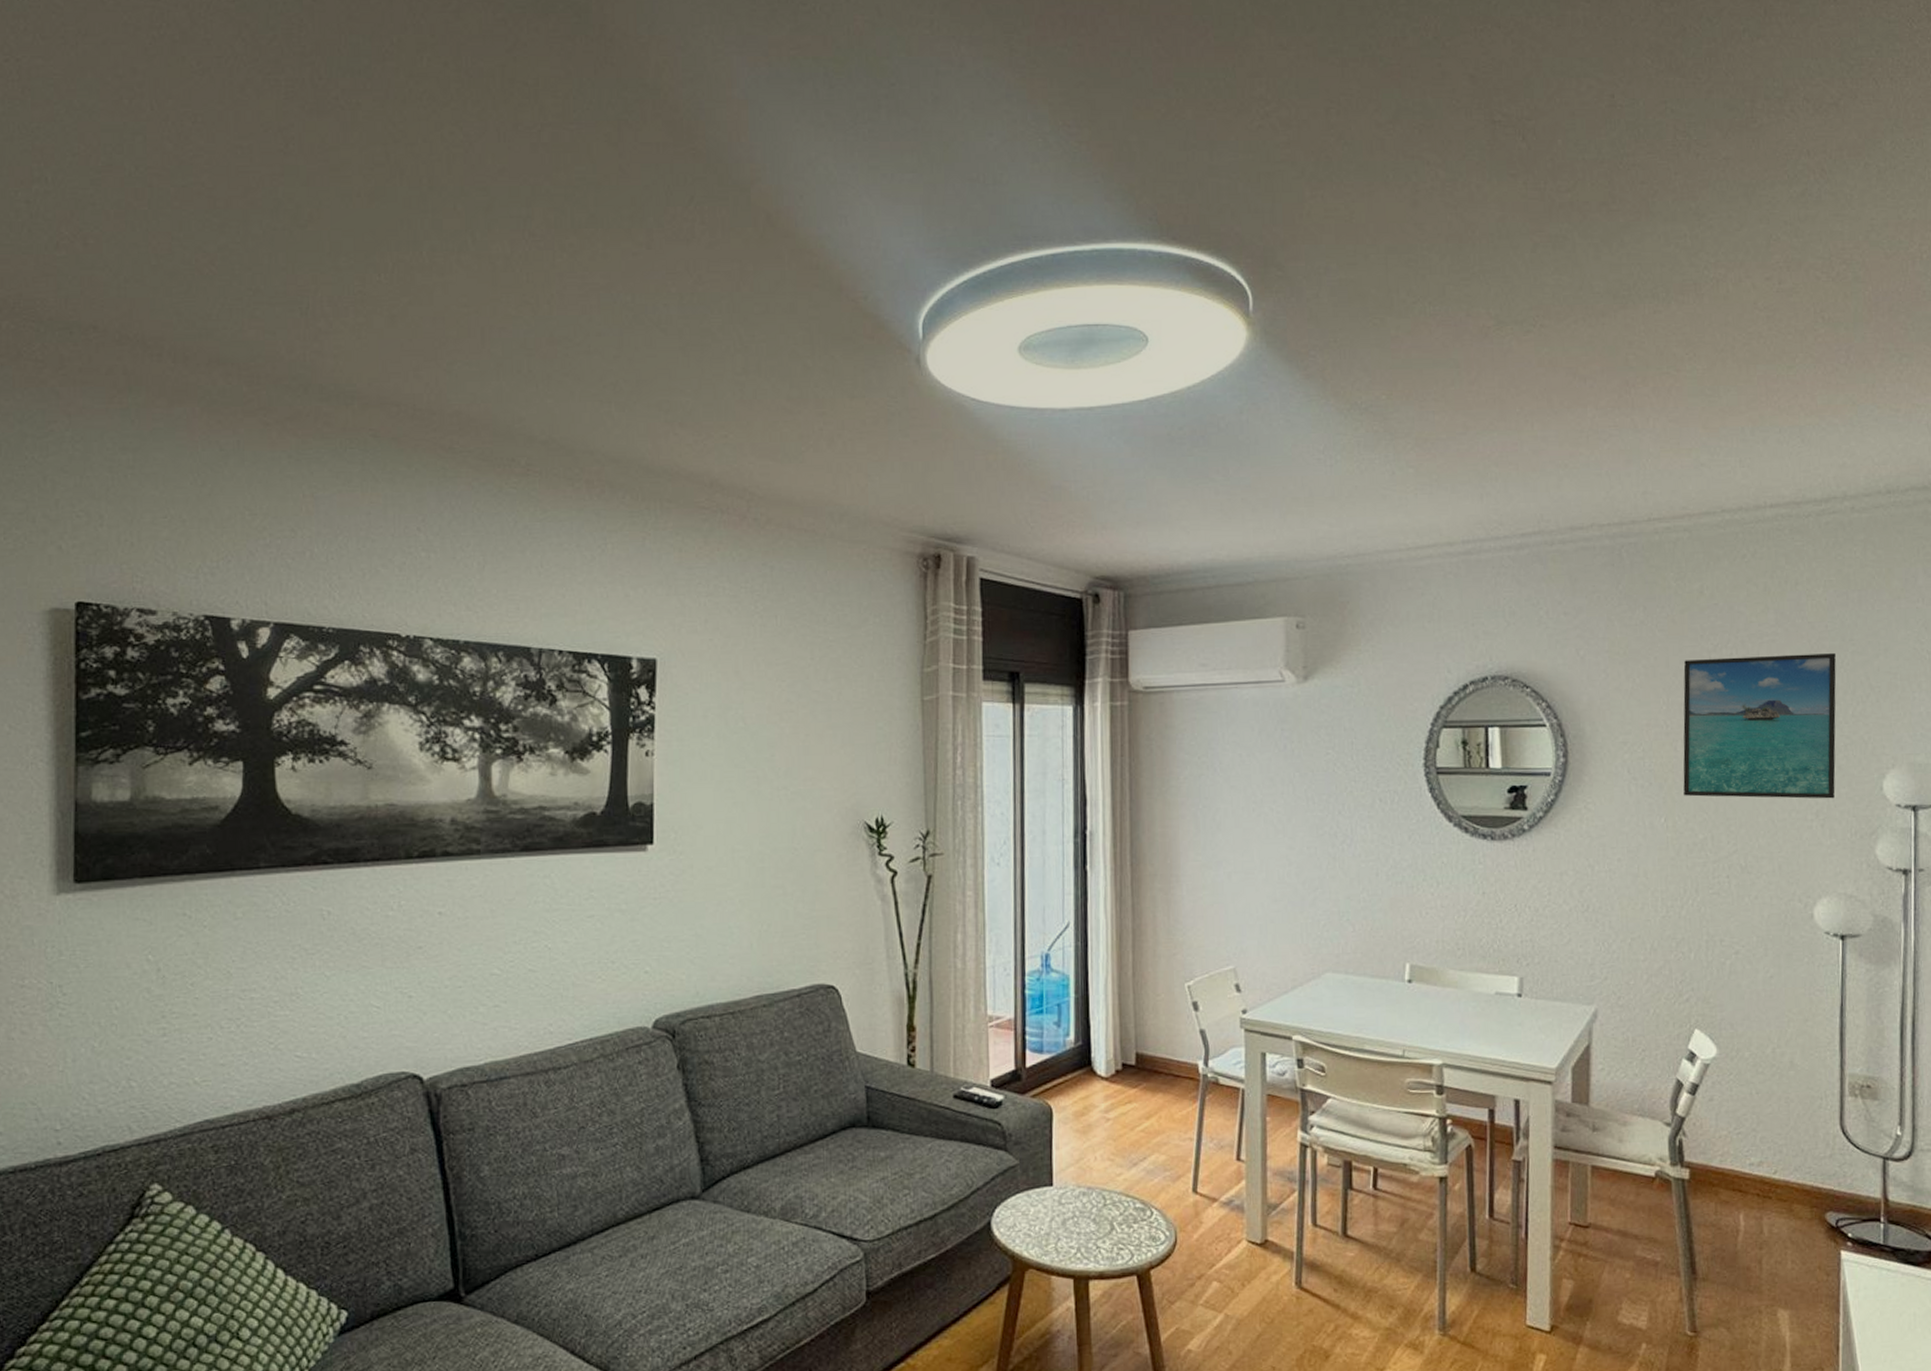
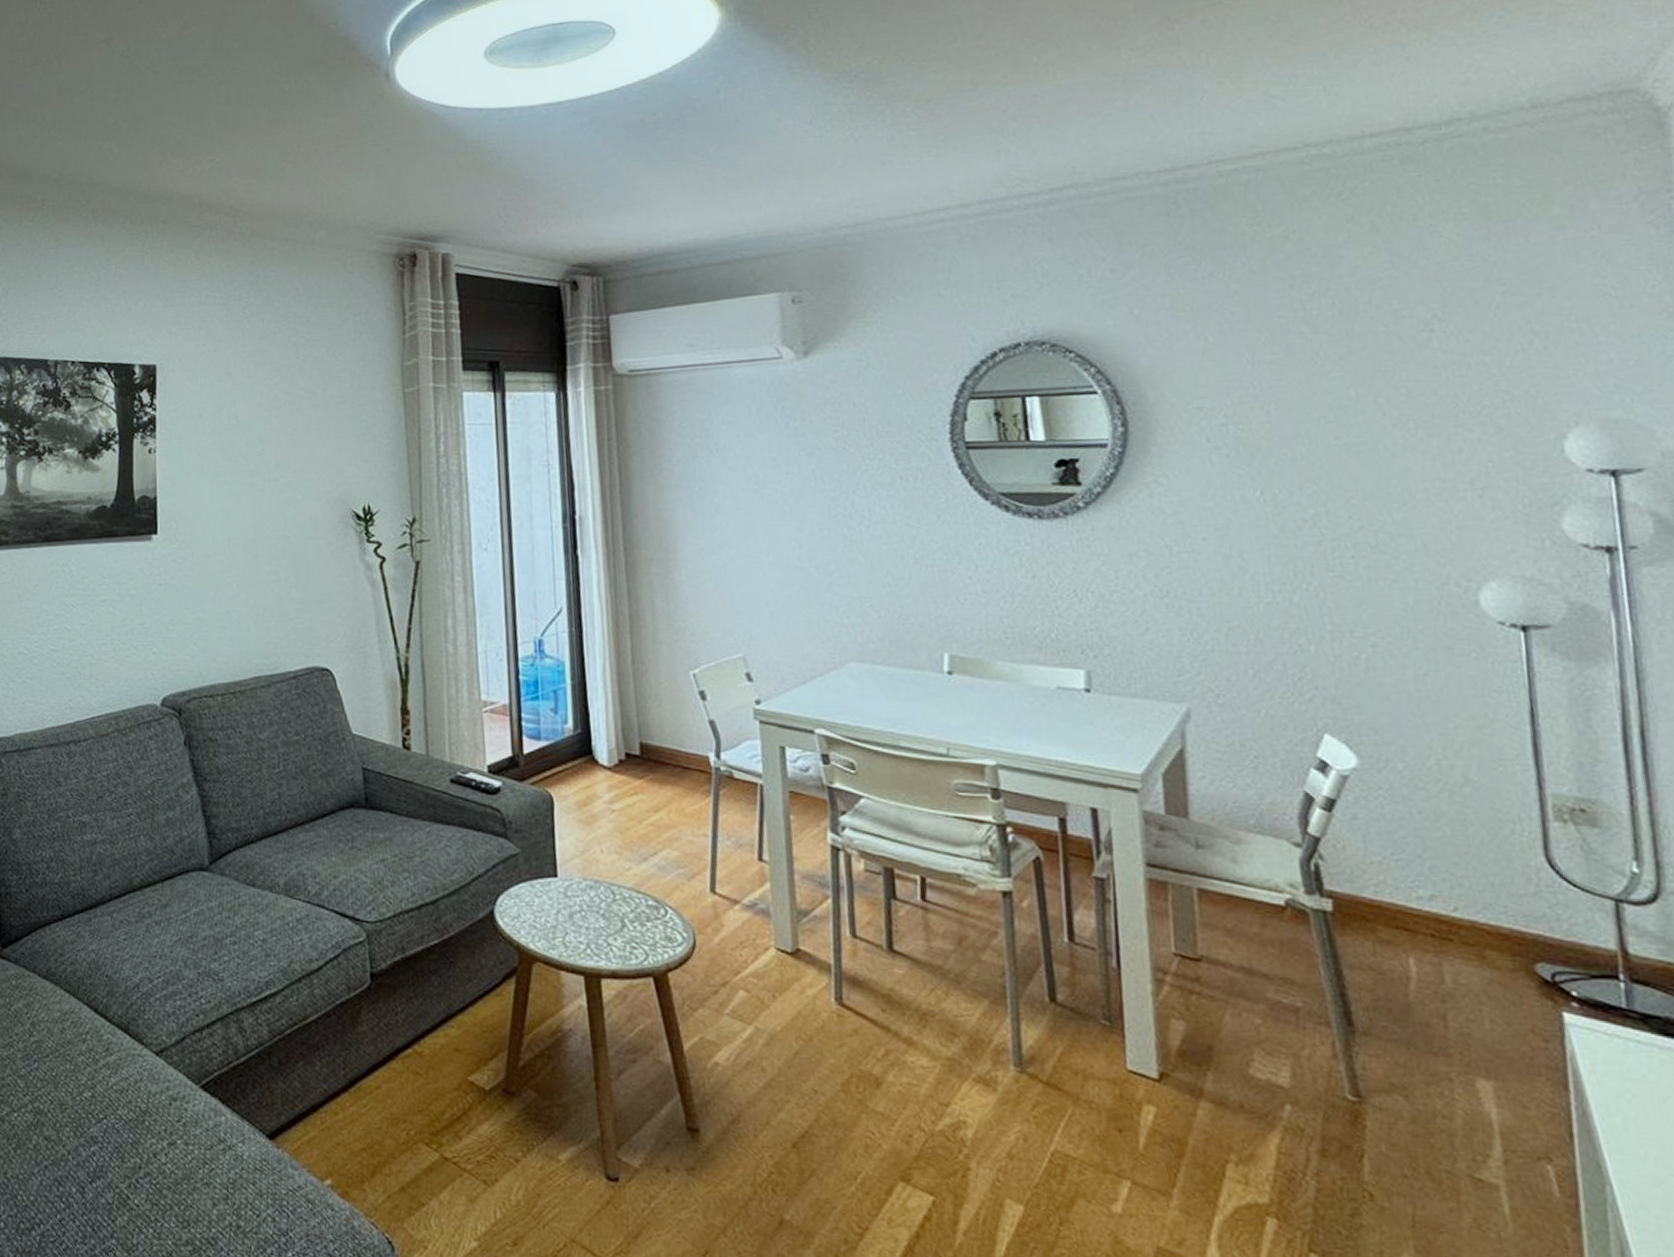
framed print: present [1683,653,1836,799] -> none [1270,296,1496,466]

